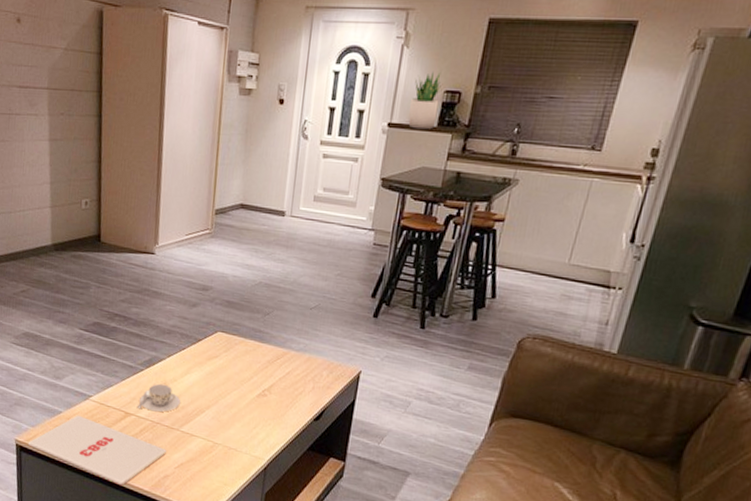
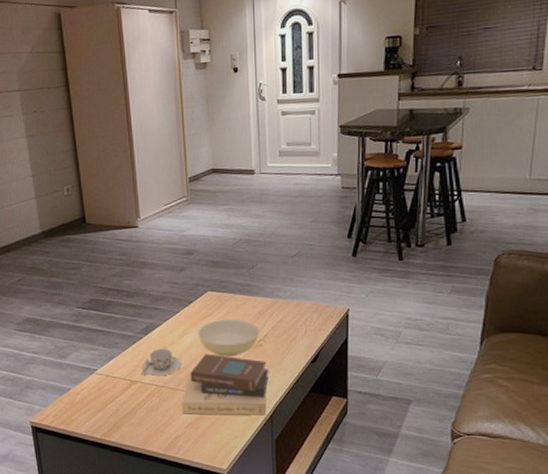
magazine: present [27,415,168,486] -> none [42,389,176,452]
books: none [174,396,270,467] -> present [181,354,270,416]
bowl: none [201,362,267,403] -> present [197,319,260,357]
planter: present [408,71,442,130] -> none [356,20,383,76]

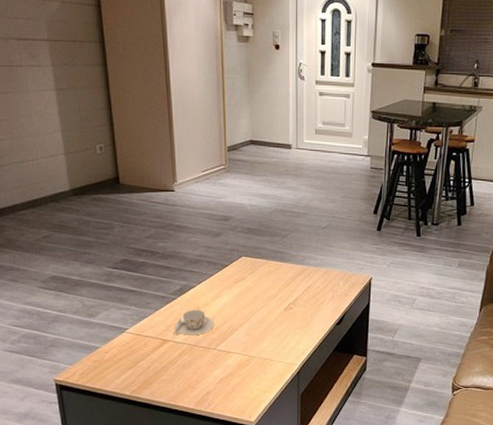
books: present [181,354,270,416] -> none [213,315,298,372]
bowl: present [197,319,260,357] -> none [231,283,291,318]

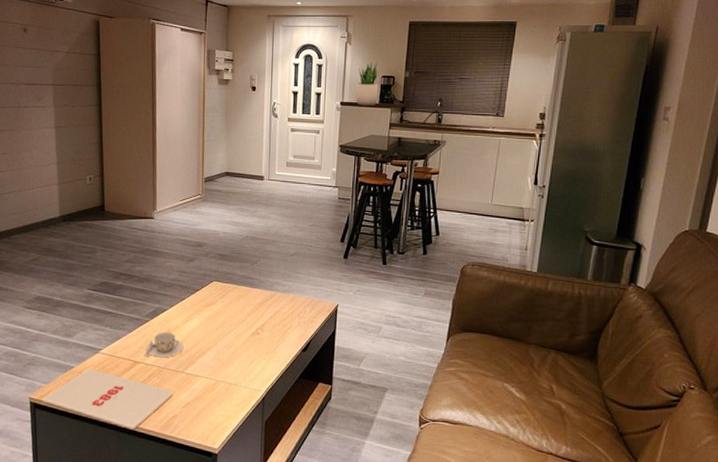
magazine: none [67,348,207,408] -> present [41,368,174,431]
planter: none [389,17,413,68] -> present [356,61,379,106]

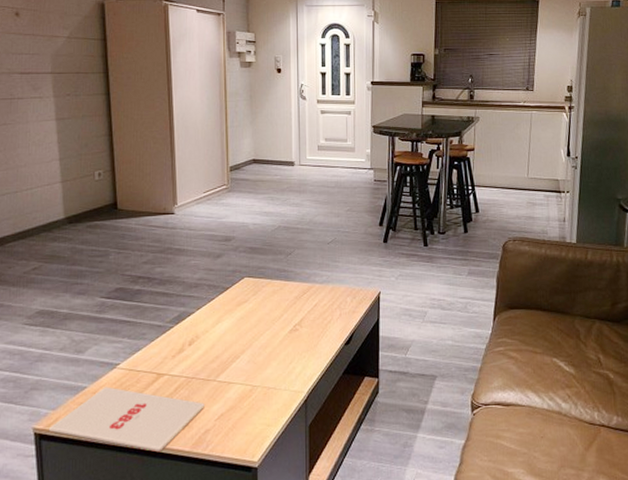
teacup: present [144,332,184,358] -> none [169,337,214,368]
planter: present [356,61,379,106] -> none [387,40,409,85]

